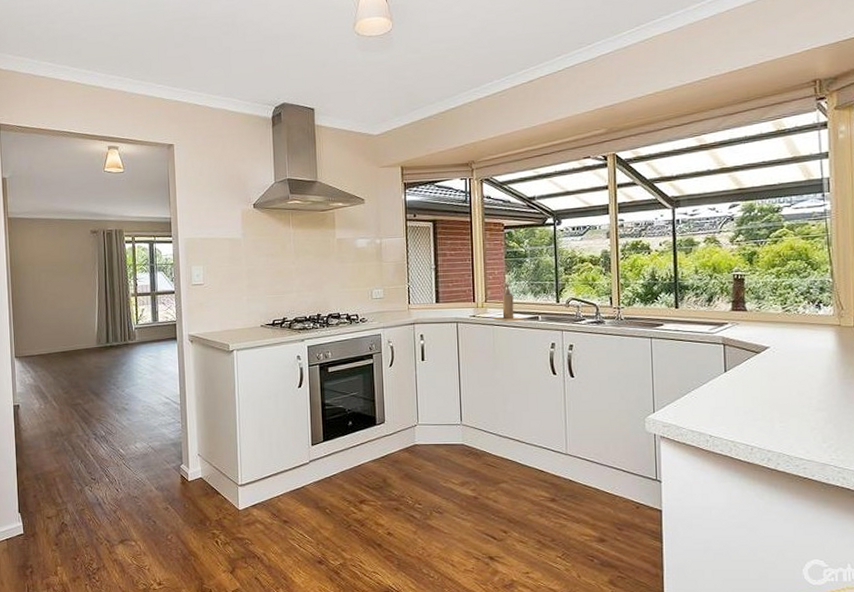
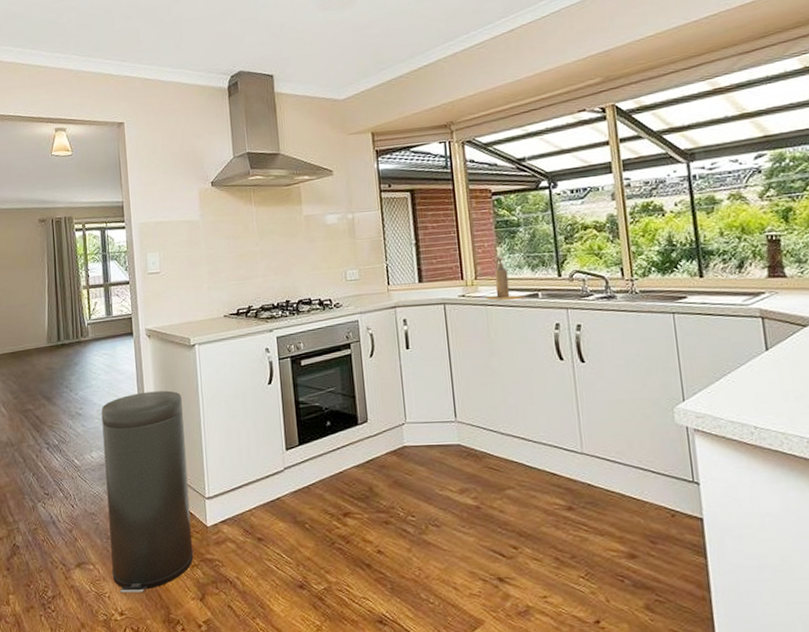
pedal bin: none [145,390,226,567] -> present [101,390,194,594]

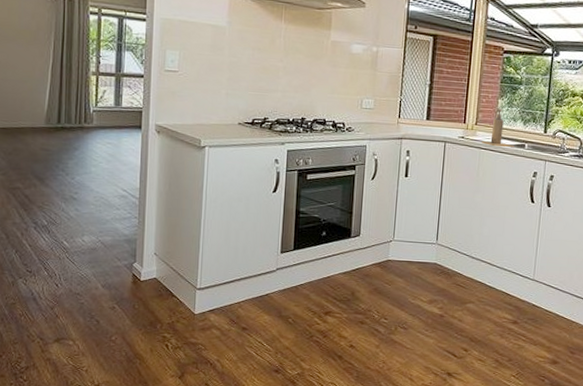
pedal bin: present [101,390,194,594] -> none [92,185,186,369]

